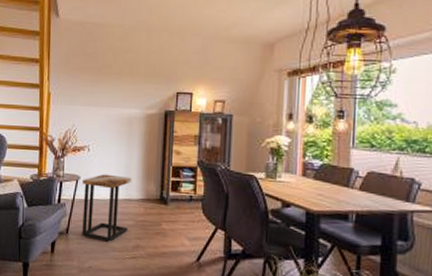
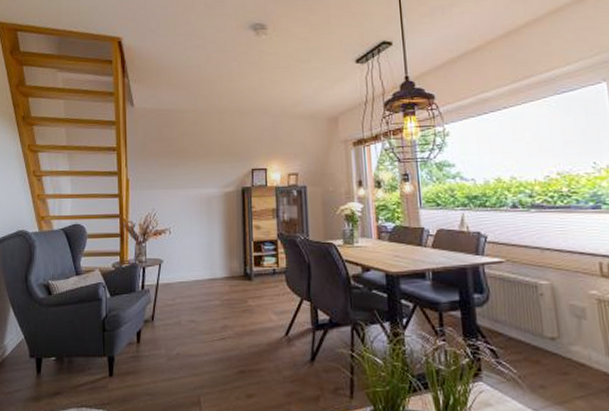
side table: present [82,174,132,242] -> none [166,255,215,325]

